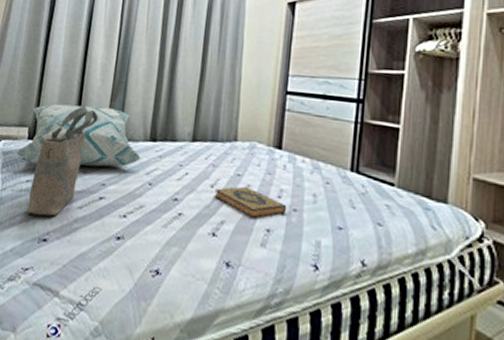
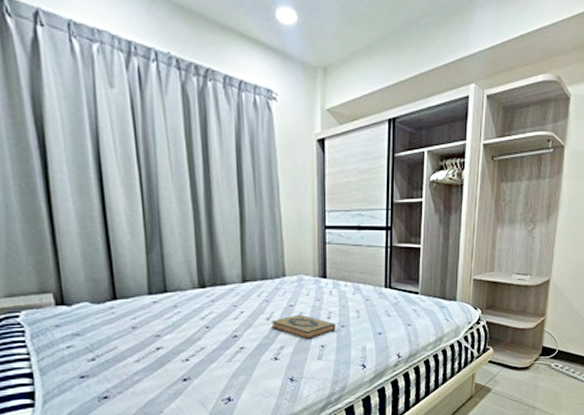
decorative pillow: present [15,104,141,167] -> none [44,261,193,330]
tote bag: present [27,105,99,216] -> none [73,262,137,378]

